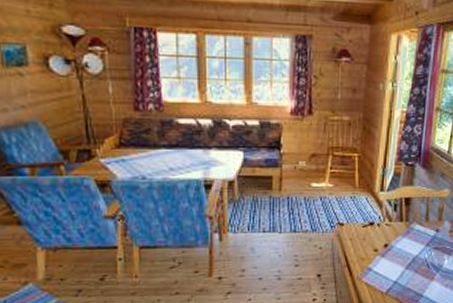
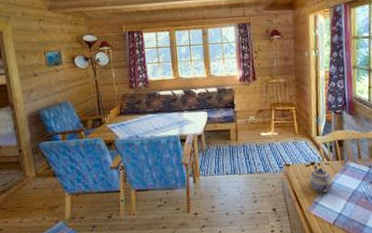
teapot: none [365,226,392,259] -> present [309,165,333,194]

